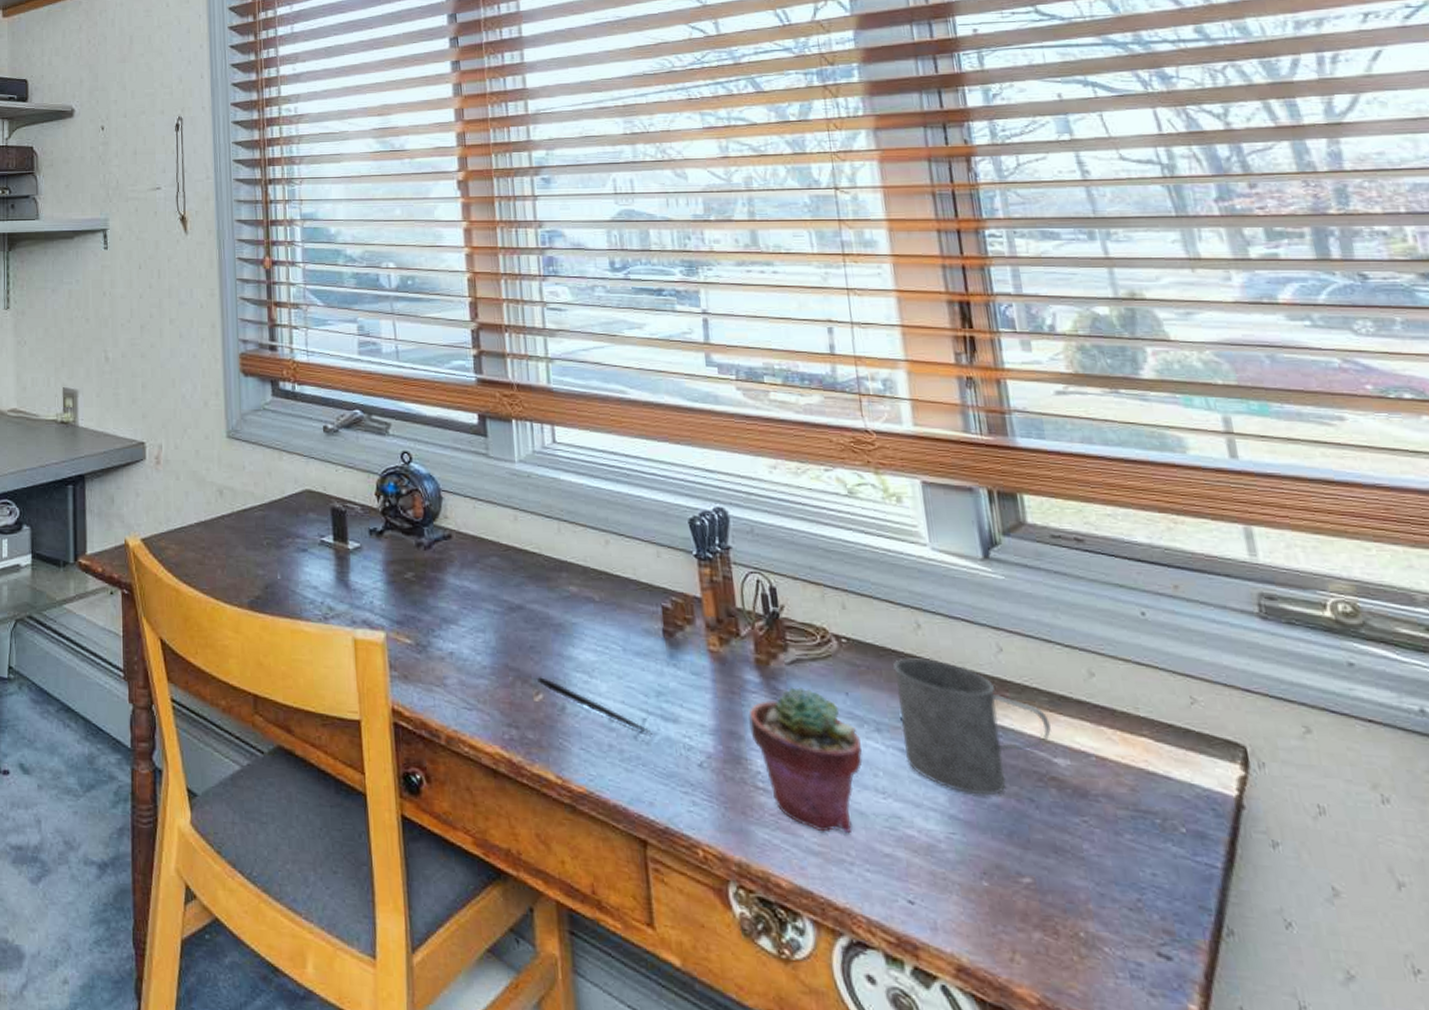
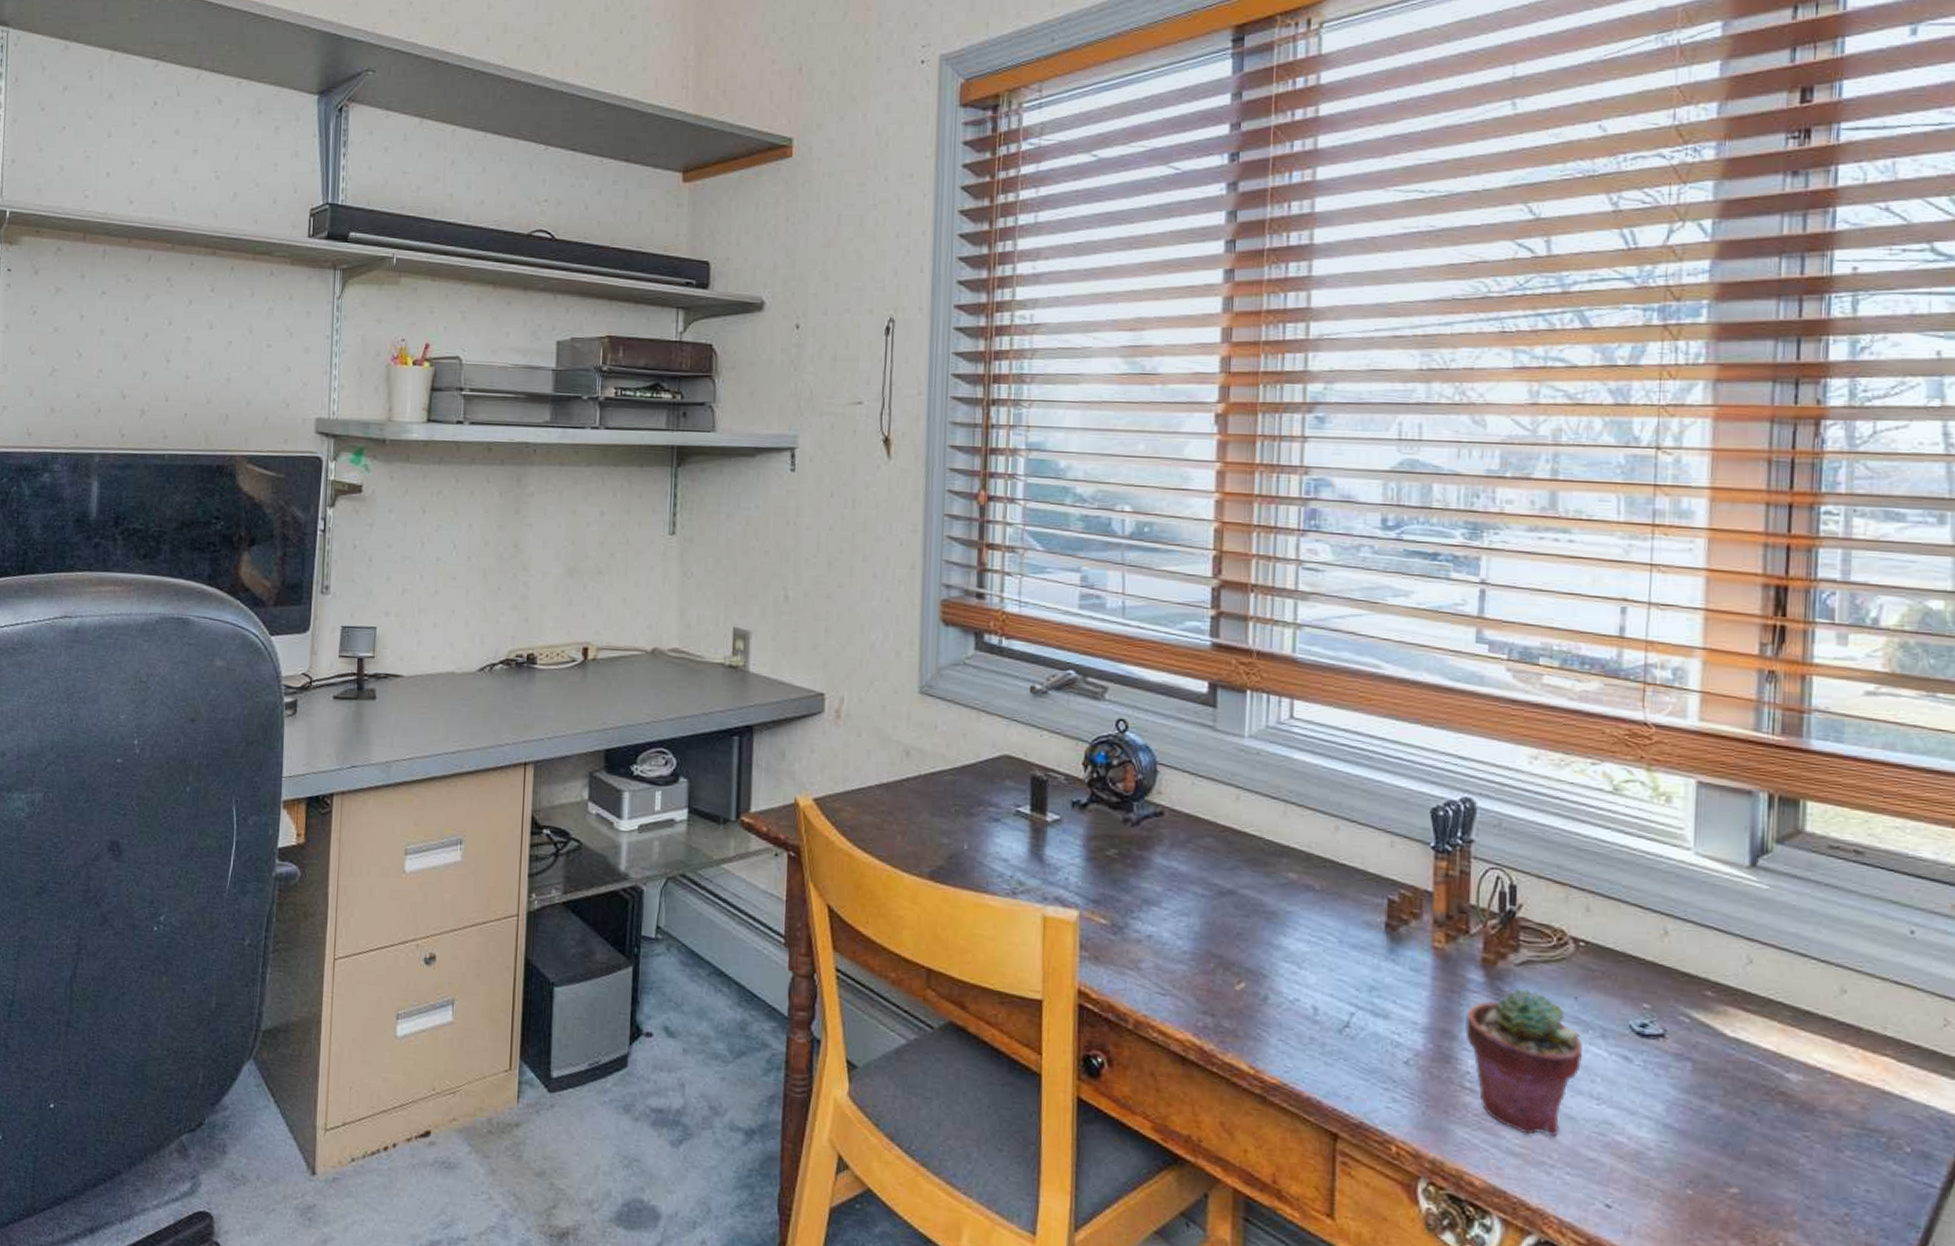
pen: present [536,675,652,735] -> none [1240,964,1359,1030]
mug: present [892,658,1051,796] -> none [1629,965,1789,1107]

